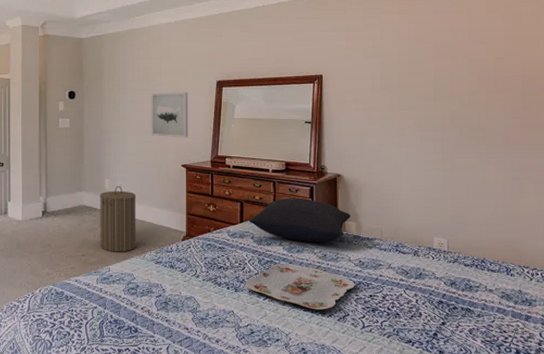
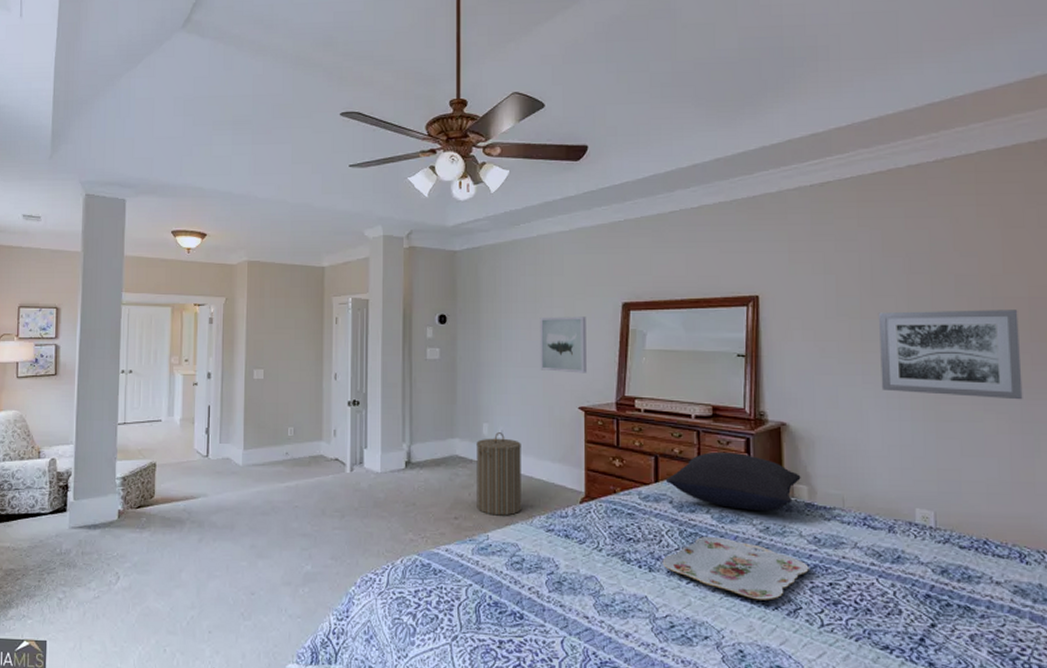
wall art: none [411,85,514,154] -> present [878,310,1023,400]

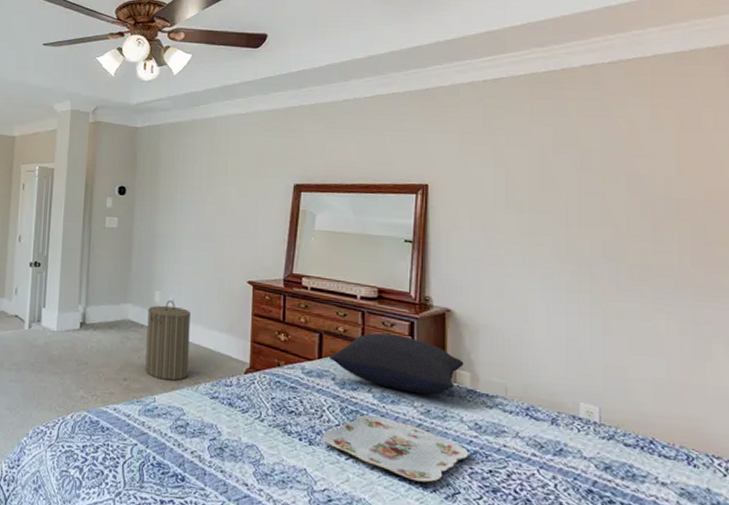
wall art: present [540,316,587,374] -> none [212,193,259,250]
wall art: present [878,310,1023,400] -> none [547,207,695,302]

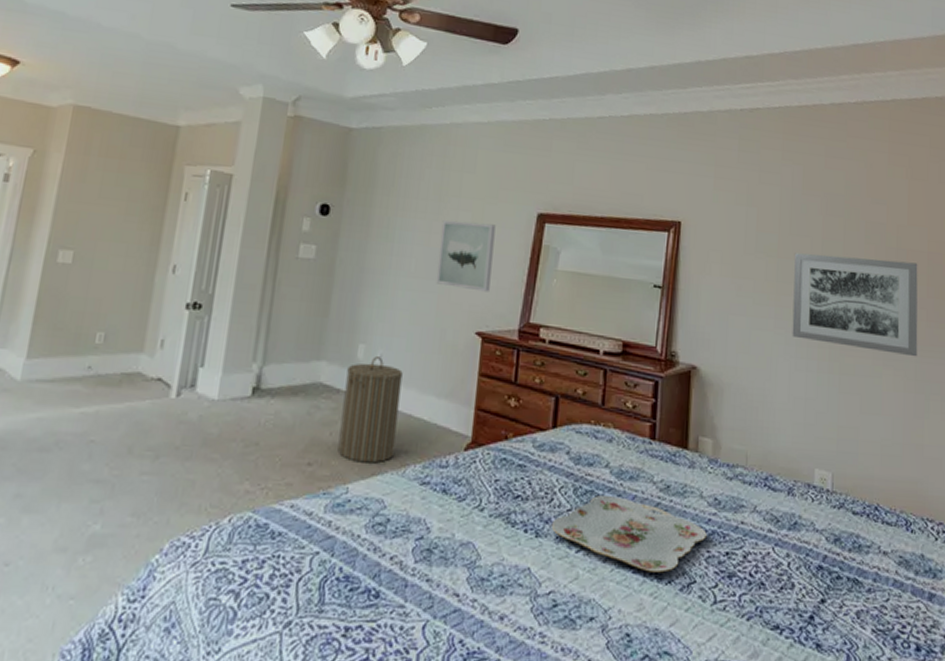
wall art: none [212,193,259,250] -> present [436,220,496,292]
pillow: present [330,333,464,395] -> none [565,395,707,468]
wall art: none [547,207,695,302] -> present [792,253,918,357]

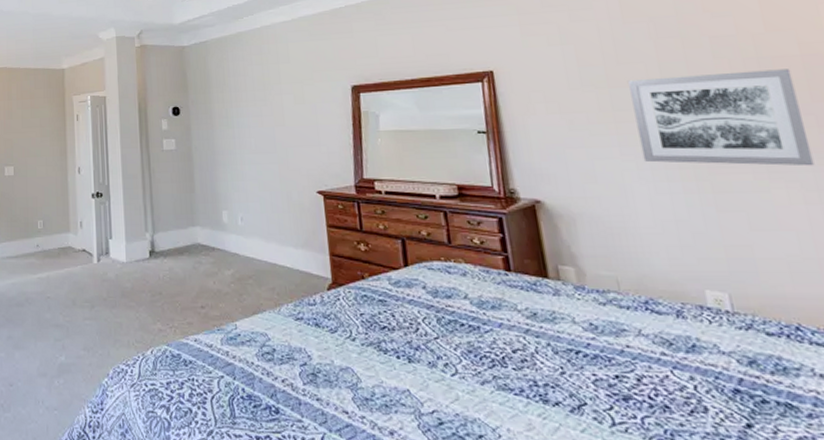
laundry hamper: present [337,356,403,464] -> none [217,219,268,304]
wall art: present [436,220,496,292] -> none [270,101,322,158]
serving tray: present [551,495,707,573] -> none [421,324,589,395]

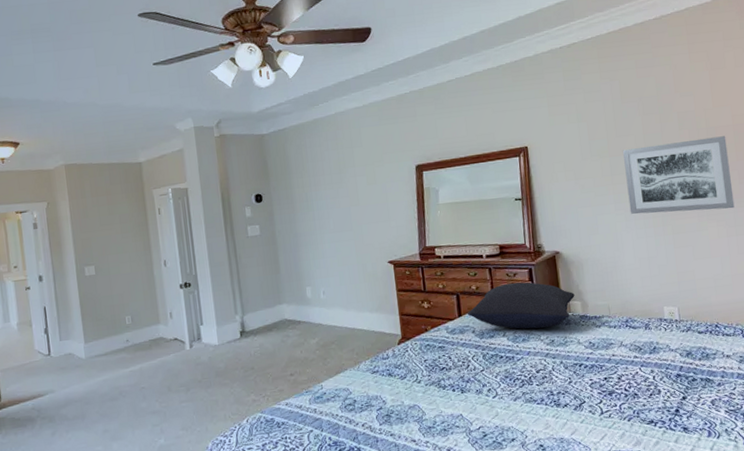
pillow: none [416,232,566,296] -> present [468,282,575,329]

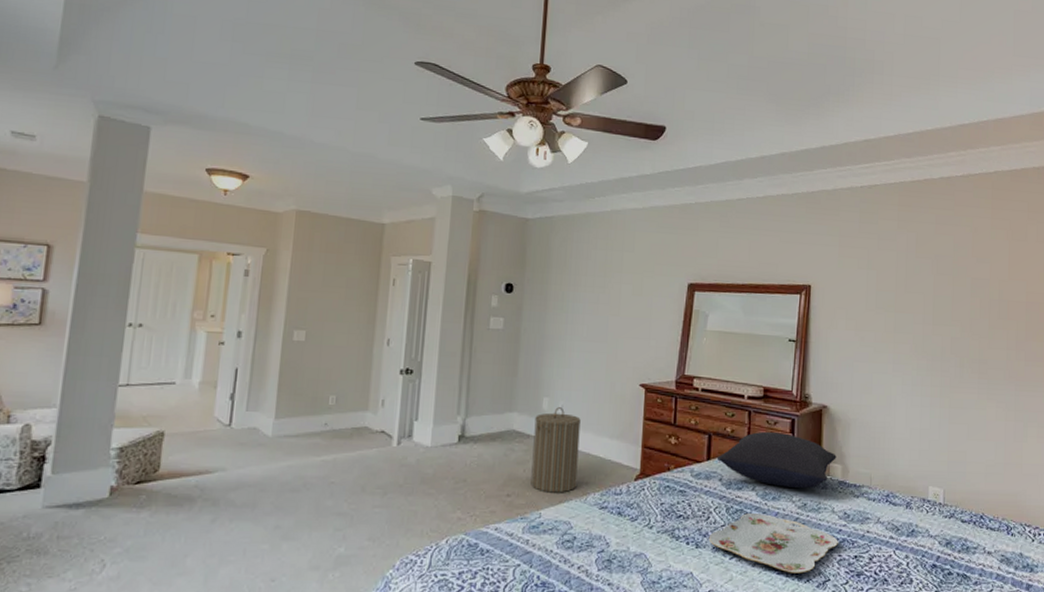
laundry hamper: none [302,293,348,367] -> present [530,407,581,493]
serving tray: none [471,354,588,402] -> present [708,513,838,574]
wall art: present [622,136,735,214] -> none [908,307,1018,391]

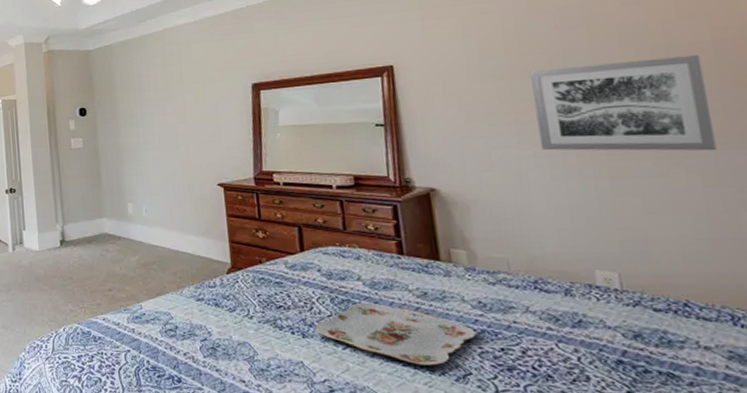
laundry hamper: present [530,407,581,493] -> none [123,211,171,287]
pillow: present [718,431,837,489] -> none [312,219,458,277]
wall art: none [908,307,1018,391] -> present [529,55,717,151]

